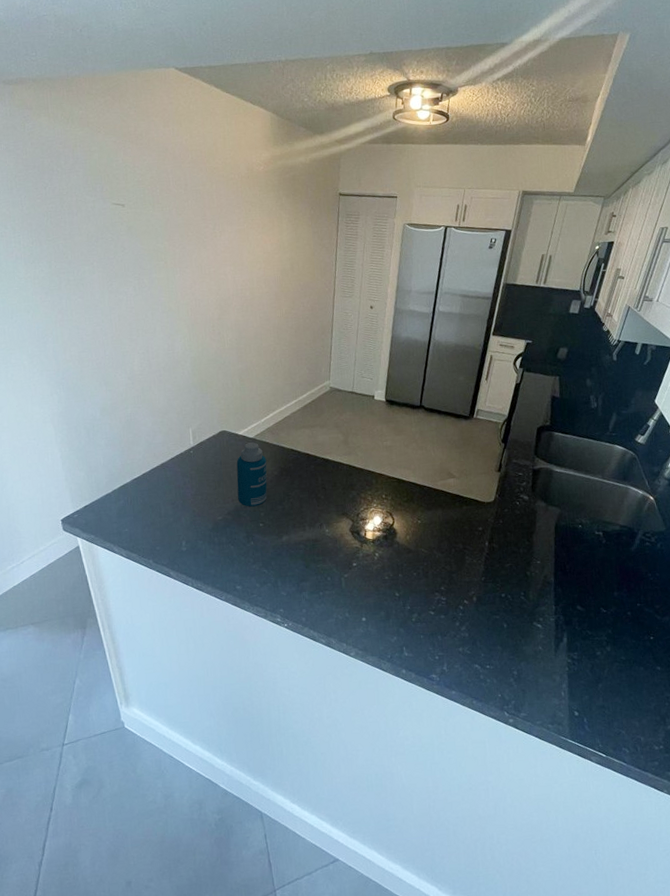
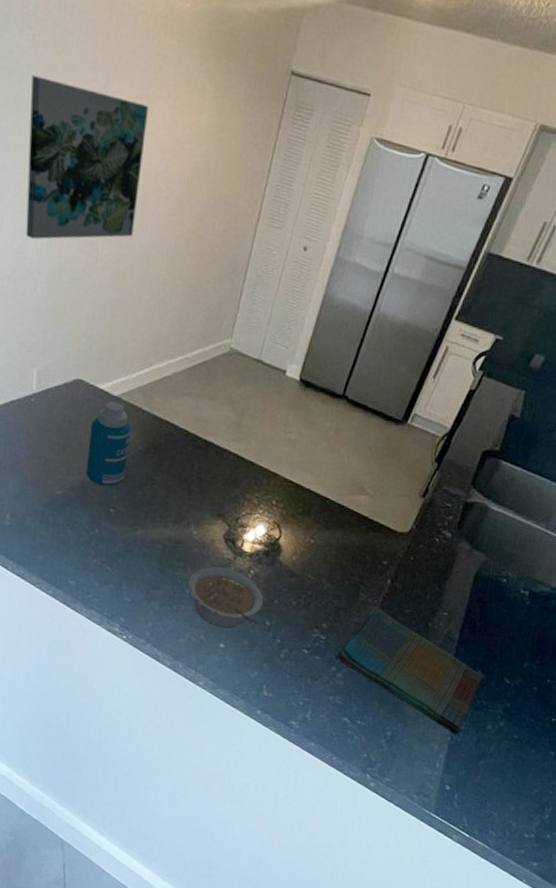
wall art: none [164,232,247,339] -> present [25,75,149,240]
legume: none [328,555,390,605] -> present [187,567,263,629]
dish towel: none [457,566,583,665] -> present [335,607,484,735]

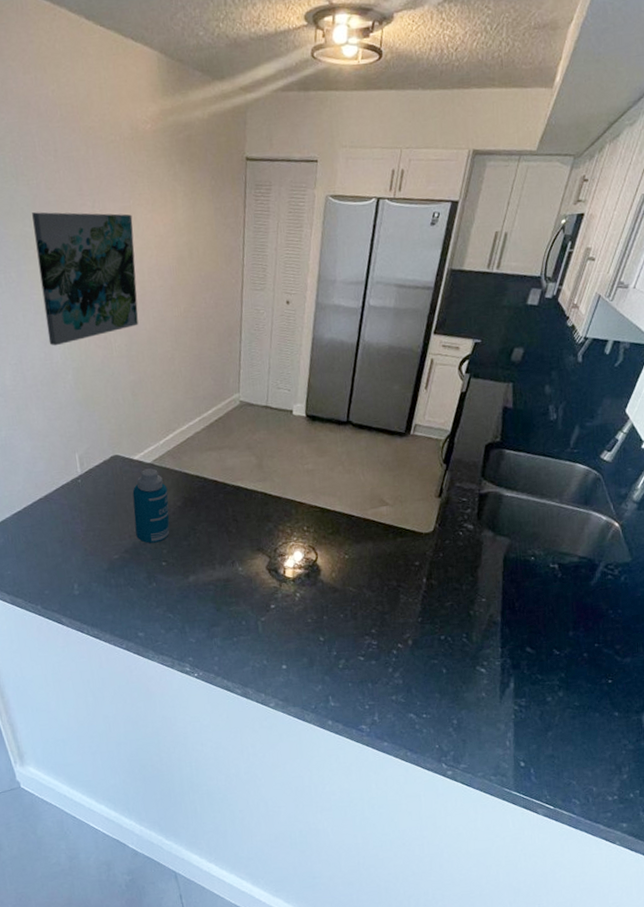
legume: present [187,567,263,629] -> none [242,595,314,651]
dish towel: present [335,607,484,735] -> none [390,606,533,712]

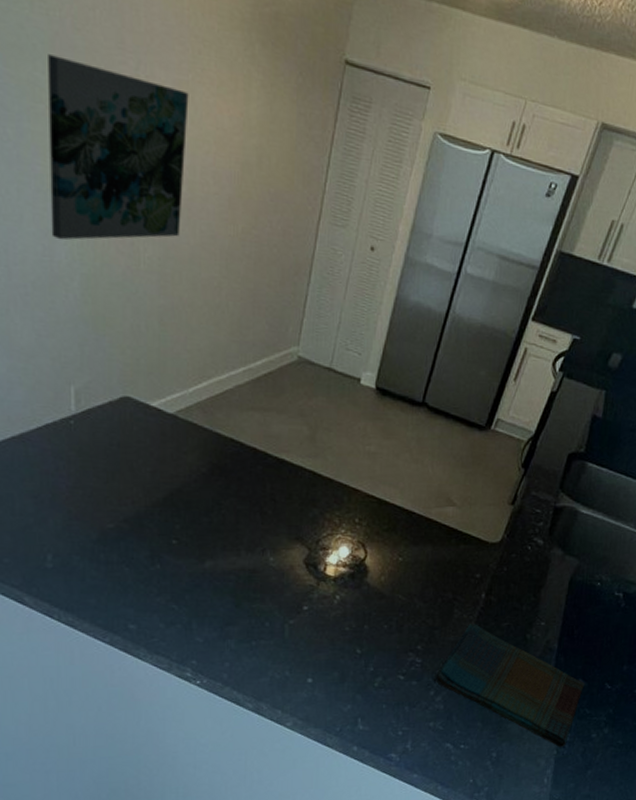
bottle: present [132,468,170,544] -> none [142,420,191,515]
dish towel: none [390,606,533,712] -> present [433,624,585,748]

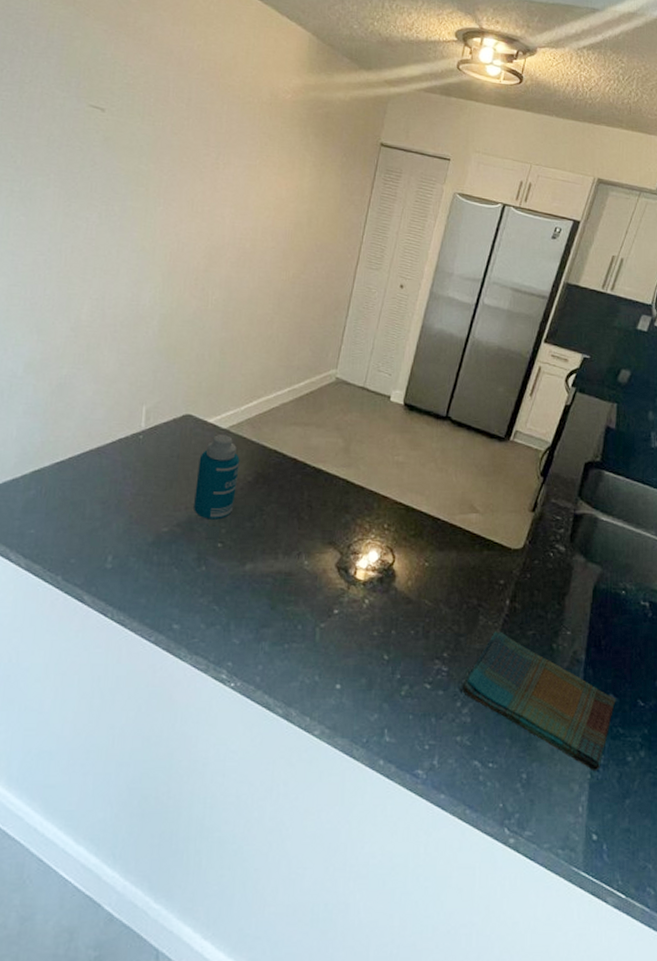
wall art: present [48,54,189,240] -> none [140,152,256,288]
bottle: none [142,420,191,515] -> present [194,435,240,520]

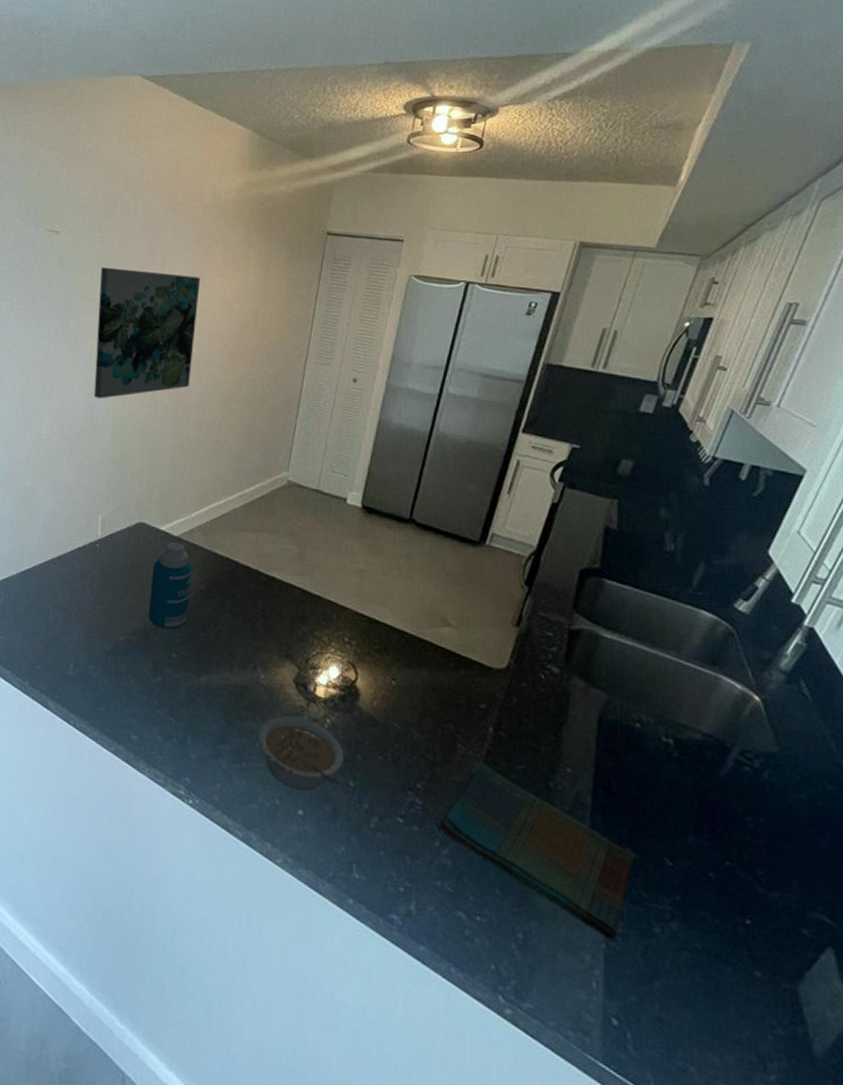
wall art: none [140,152,256,288] -> present [93,267,201,399]
legume: none [299,599,380,666] -> present [257,716,343,791]

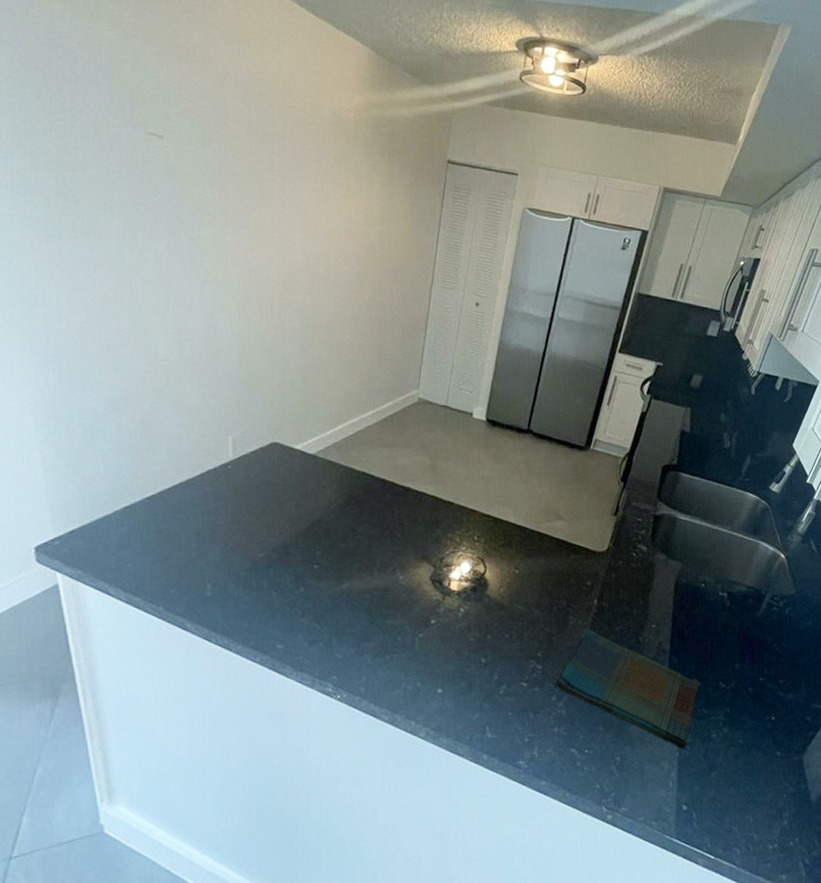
wall art: present [93,267,201,399] -> none [215,179,324,319]
bottle: present [149,542,192,629] -> none [288,460,330,543]
legume: present [257,716,343,791] -> none [399,610,476,672]

